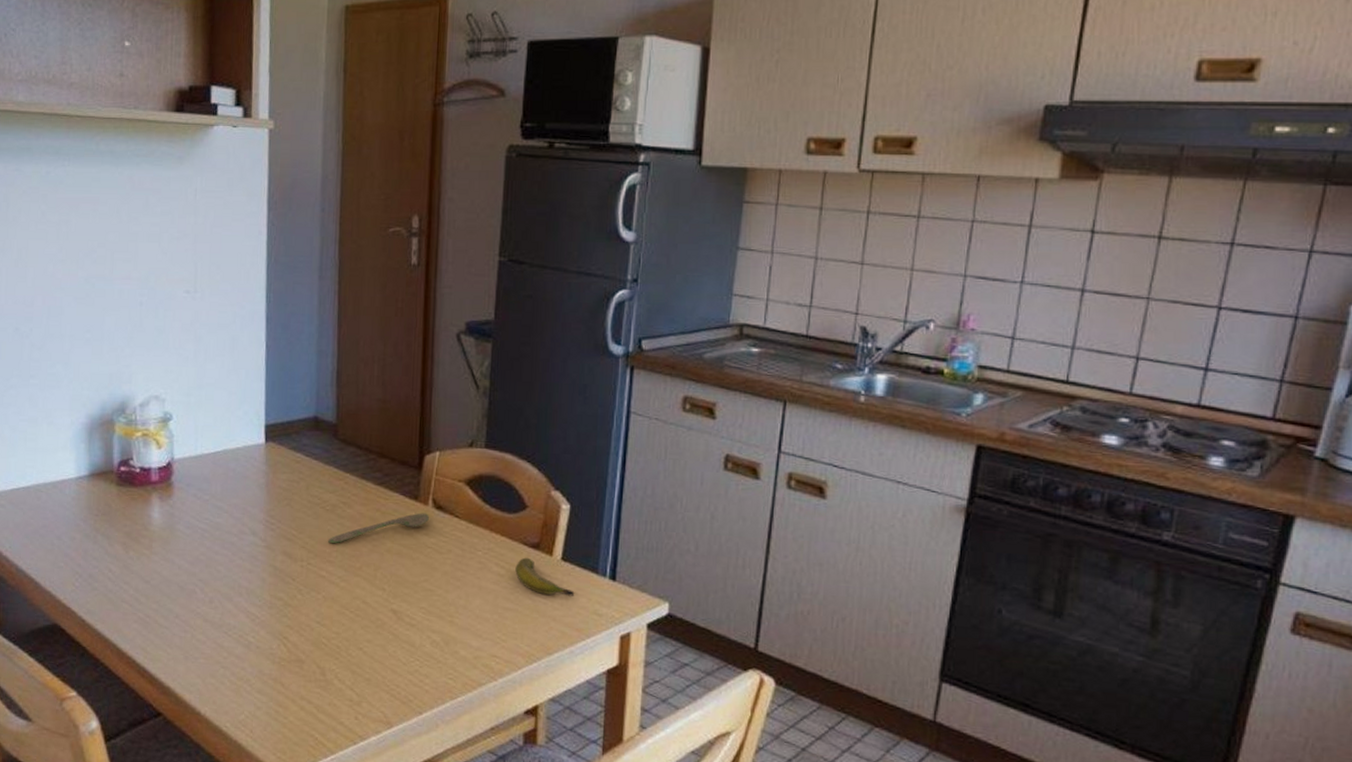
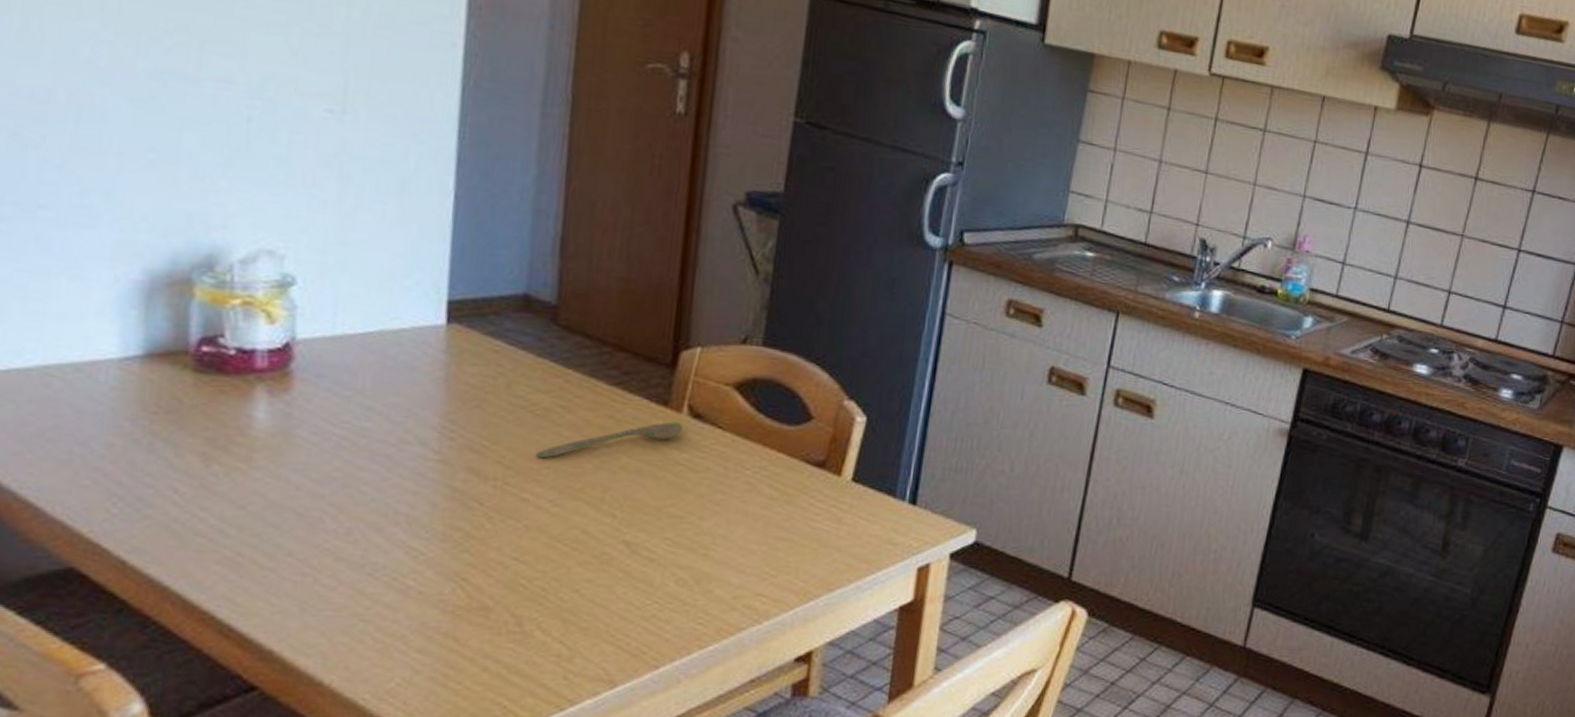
banana: present [515,557,575,596] -> none [793,477,866,523]

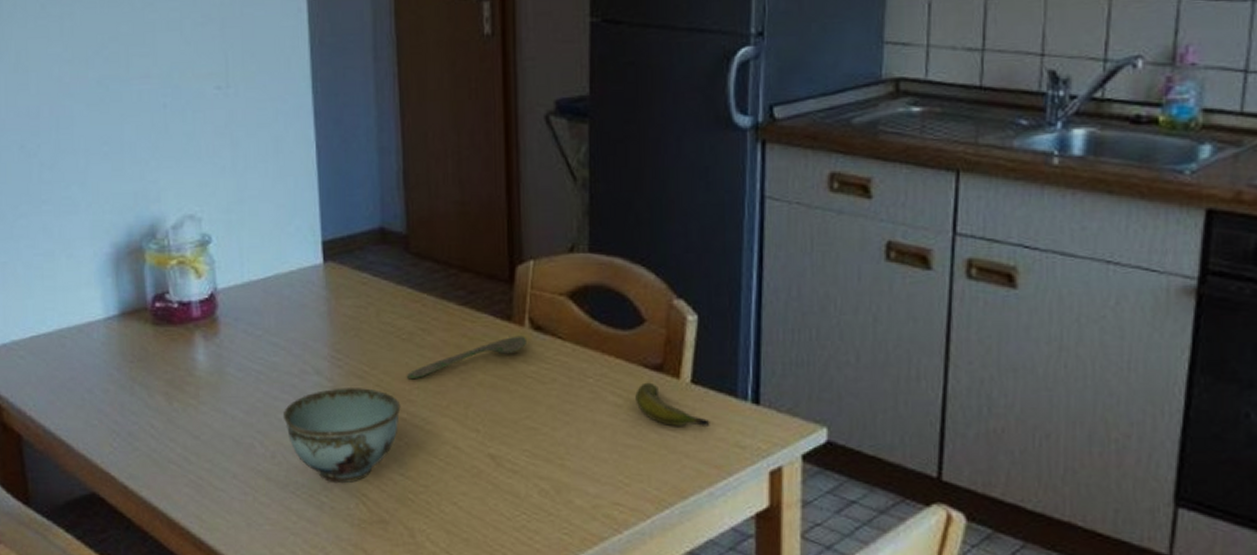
bowl: none [367,461,525,567] -> present [282,388,401,484]
banana: none [793,477,866,523] -> present [635,382,710,426]

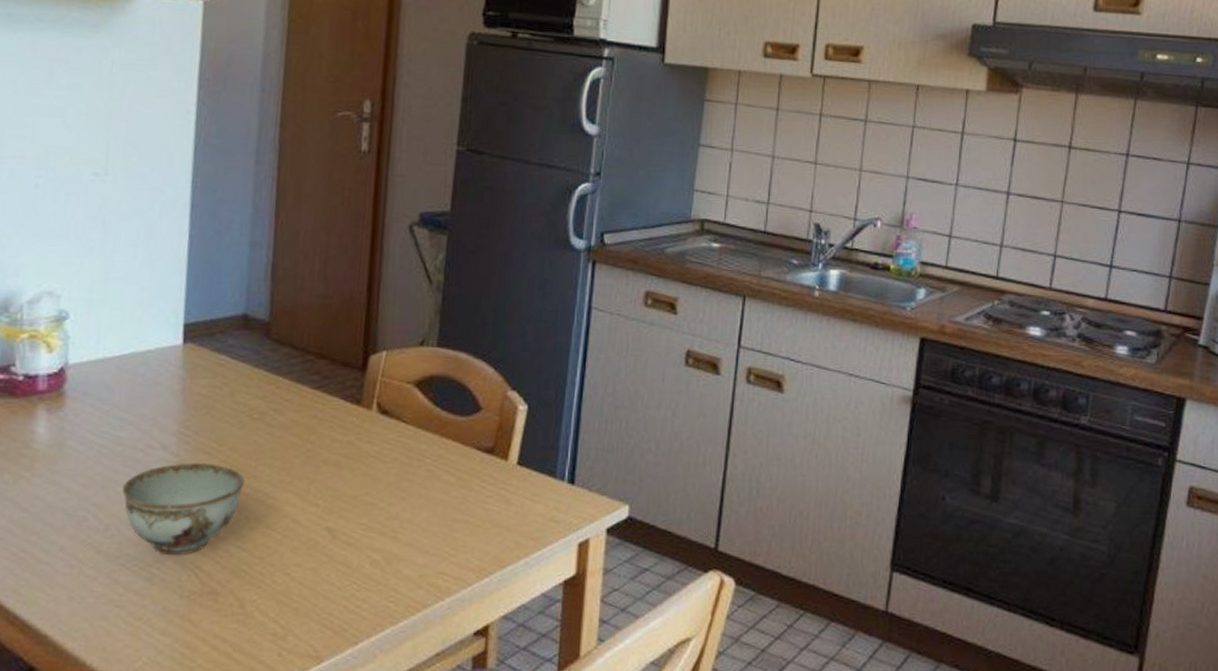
spoon: present [406,336,528,380] -> none [253,418,374,457]
banana: present [635,382,710,426] -> none [467,463,531,503]

